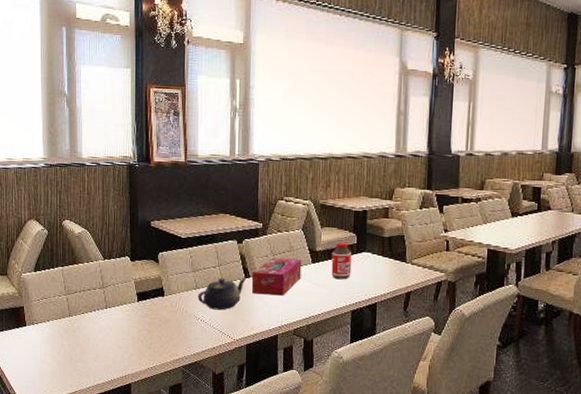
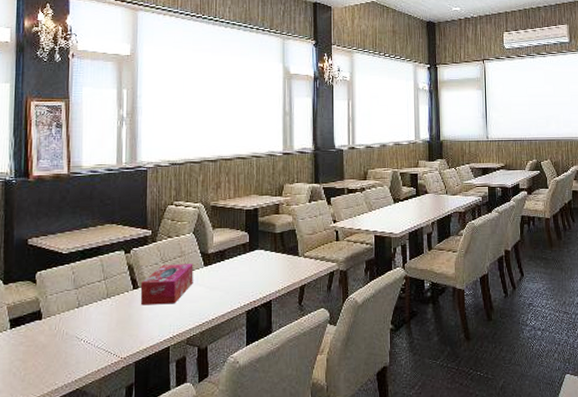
teapot: present [198,278,247,310] -> none [80,289,135,328]
bottle: present [331,242,352,280] -> none [224,242,245,281]

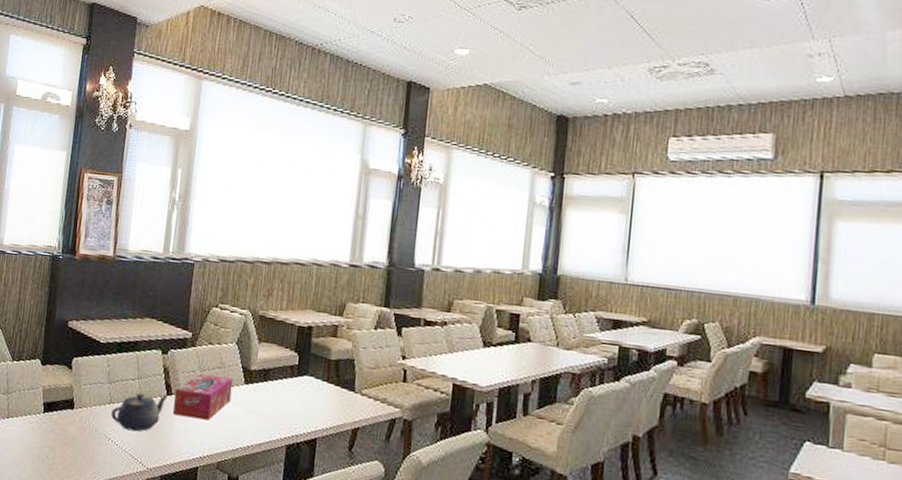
teapot: none [80,289,135,328] -> present [111,392,169,432]

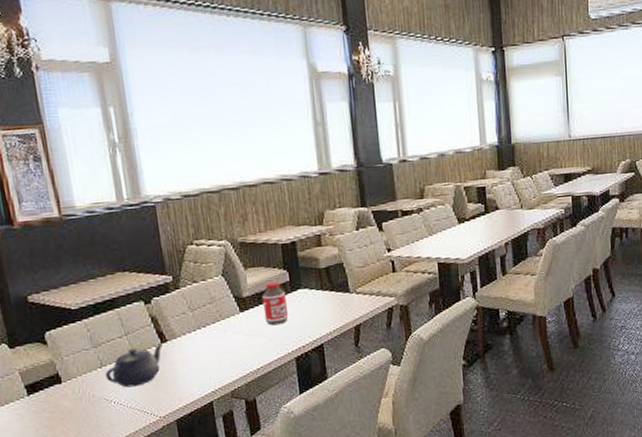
tissue box: present [173,373,233,421] -> none [168,310,230,360]
bottle: none [266,362,291,407] -> present [262,282,289,326]

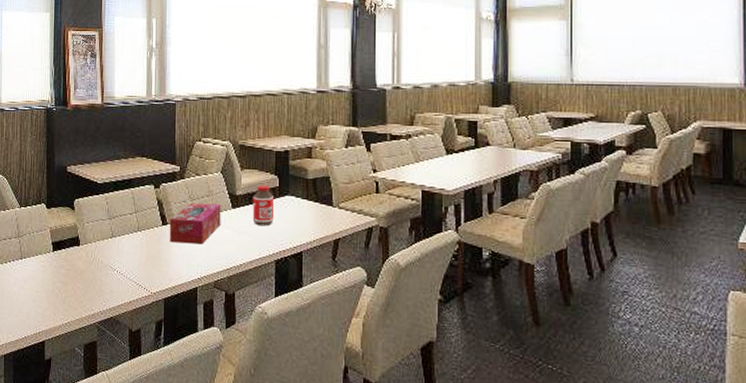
teapot: present [105,343,164,388] -> none [114,225,164,261]
tissue box: none [168,310,230,360] -> present [169,203,221,245]

